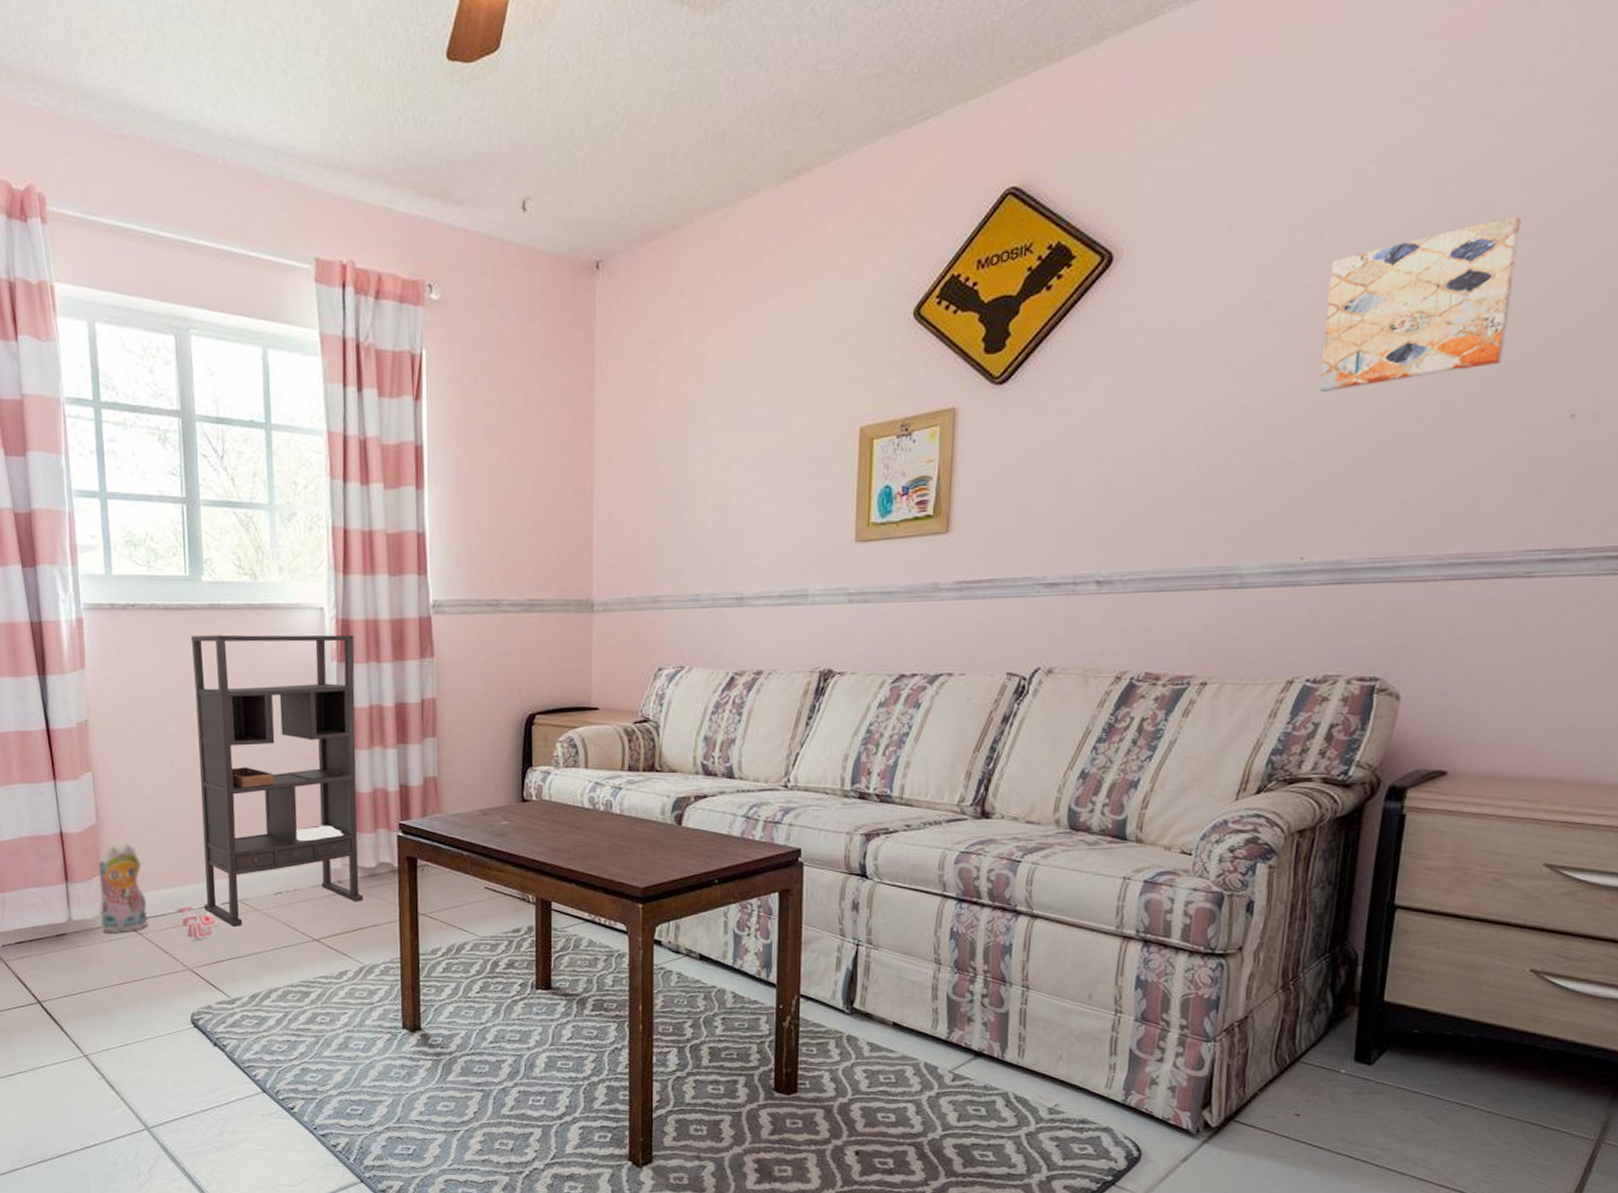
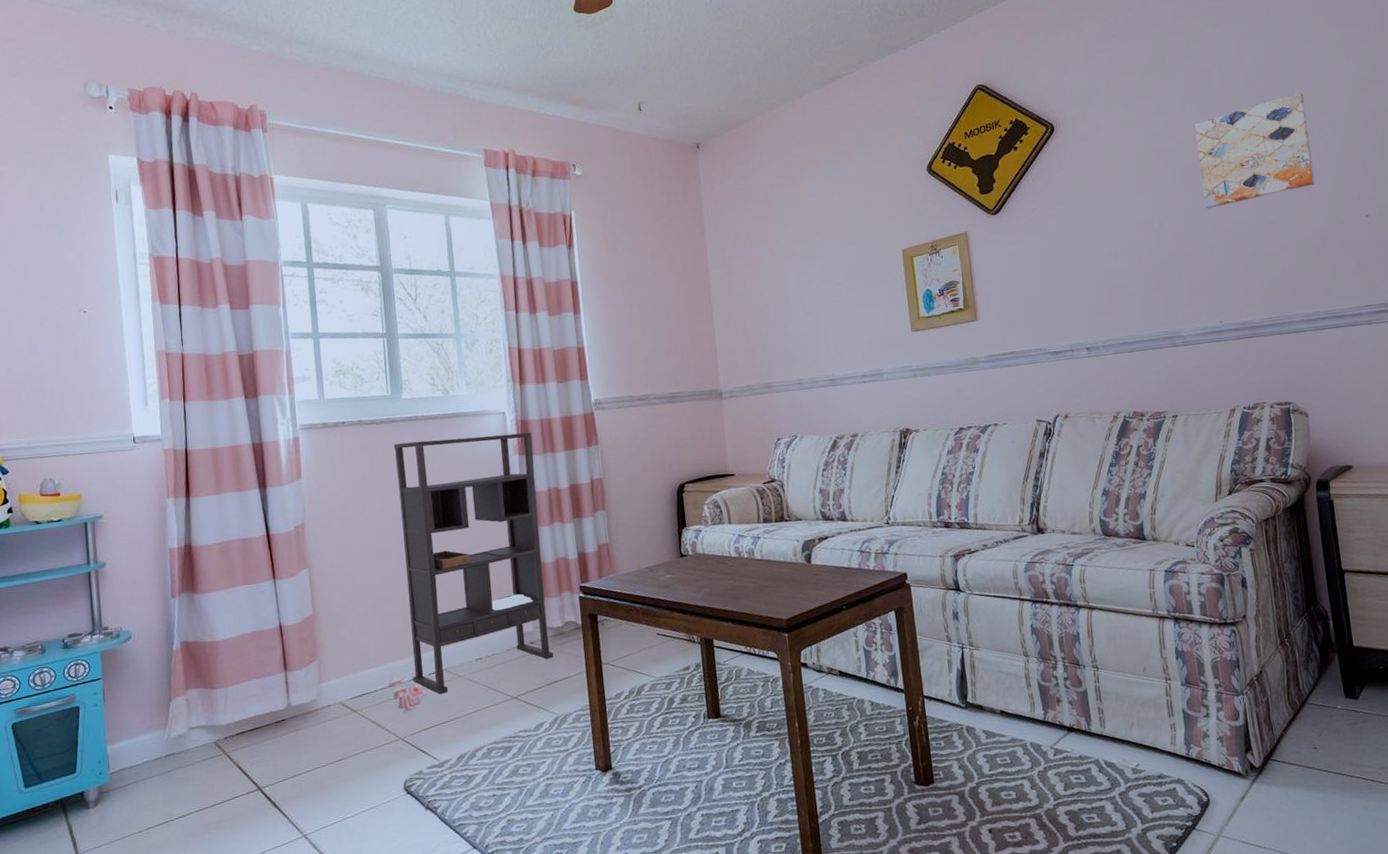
plush toy: present [98,842,148,934] -> none [314,628,362,714]

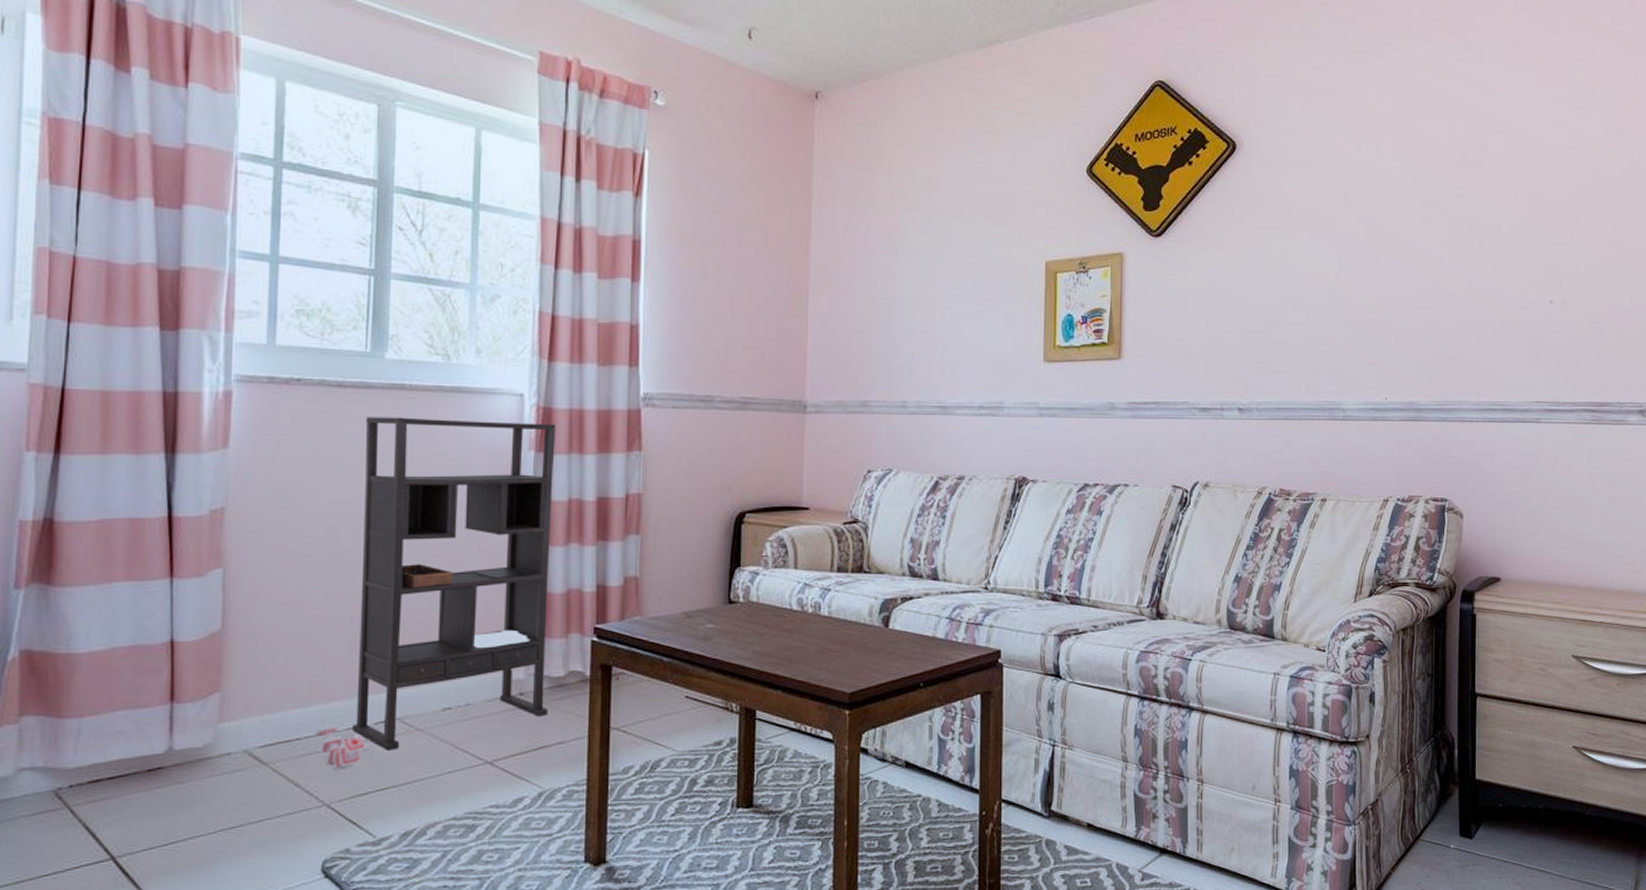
wall art: present [1194,92,1315,209] -> none [1386,152,1505,268]

